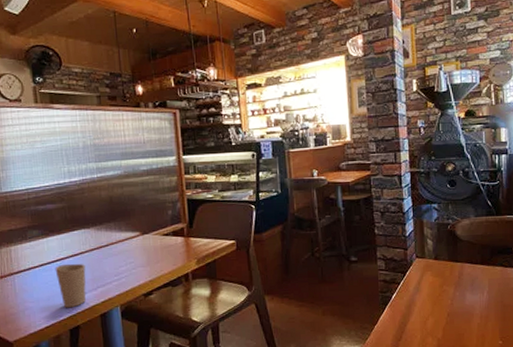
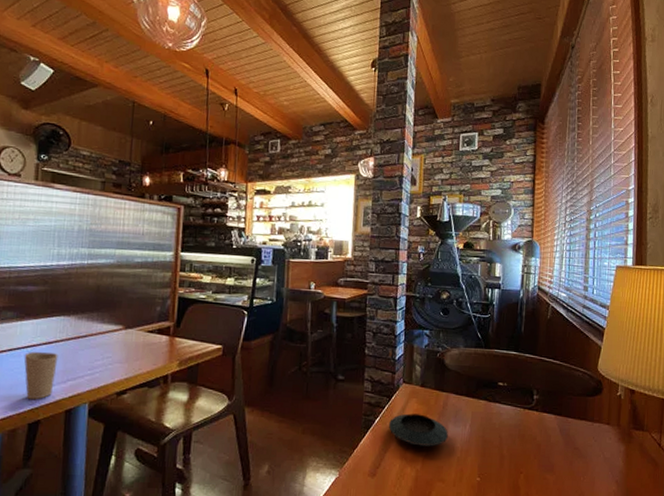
saucer: none [406,286,466,317] -> present [389,413,448,447]

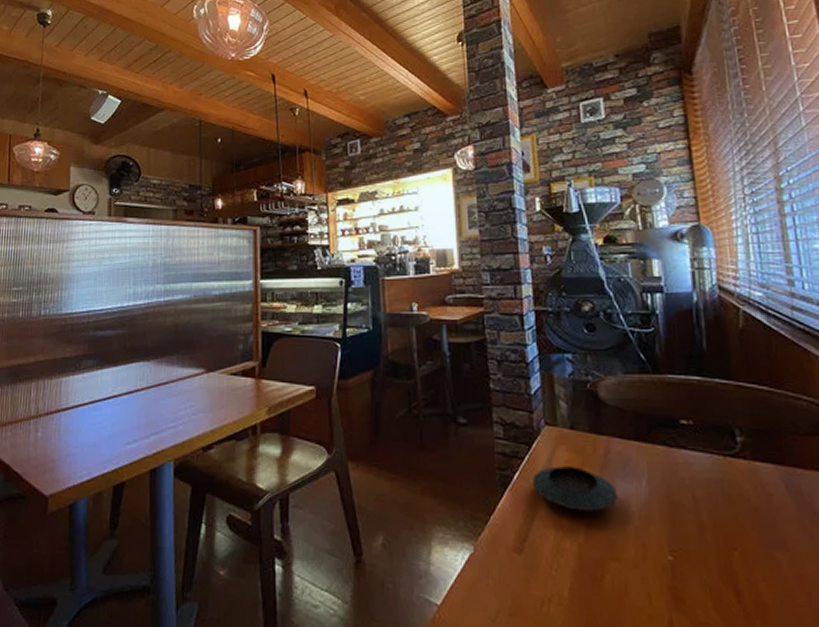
cup: present [24,351,58,400] -> none [105,402,140,459]

